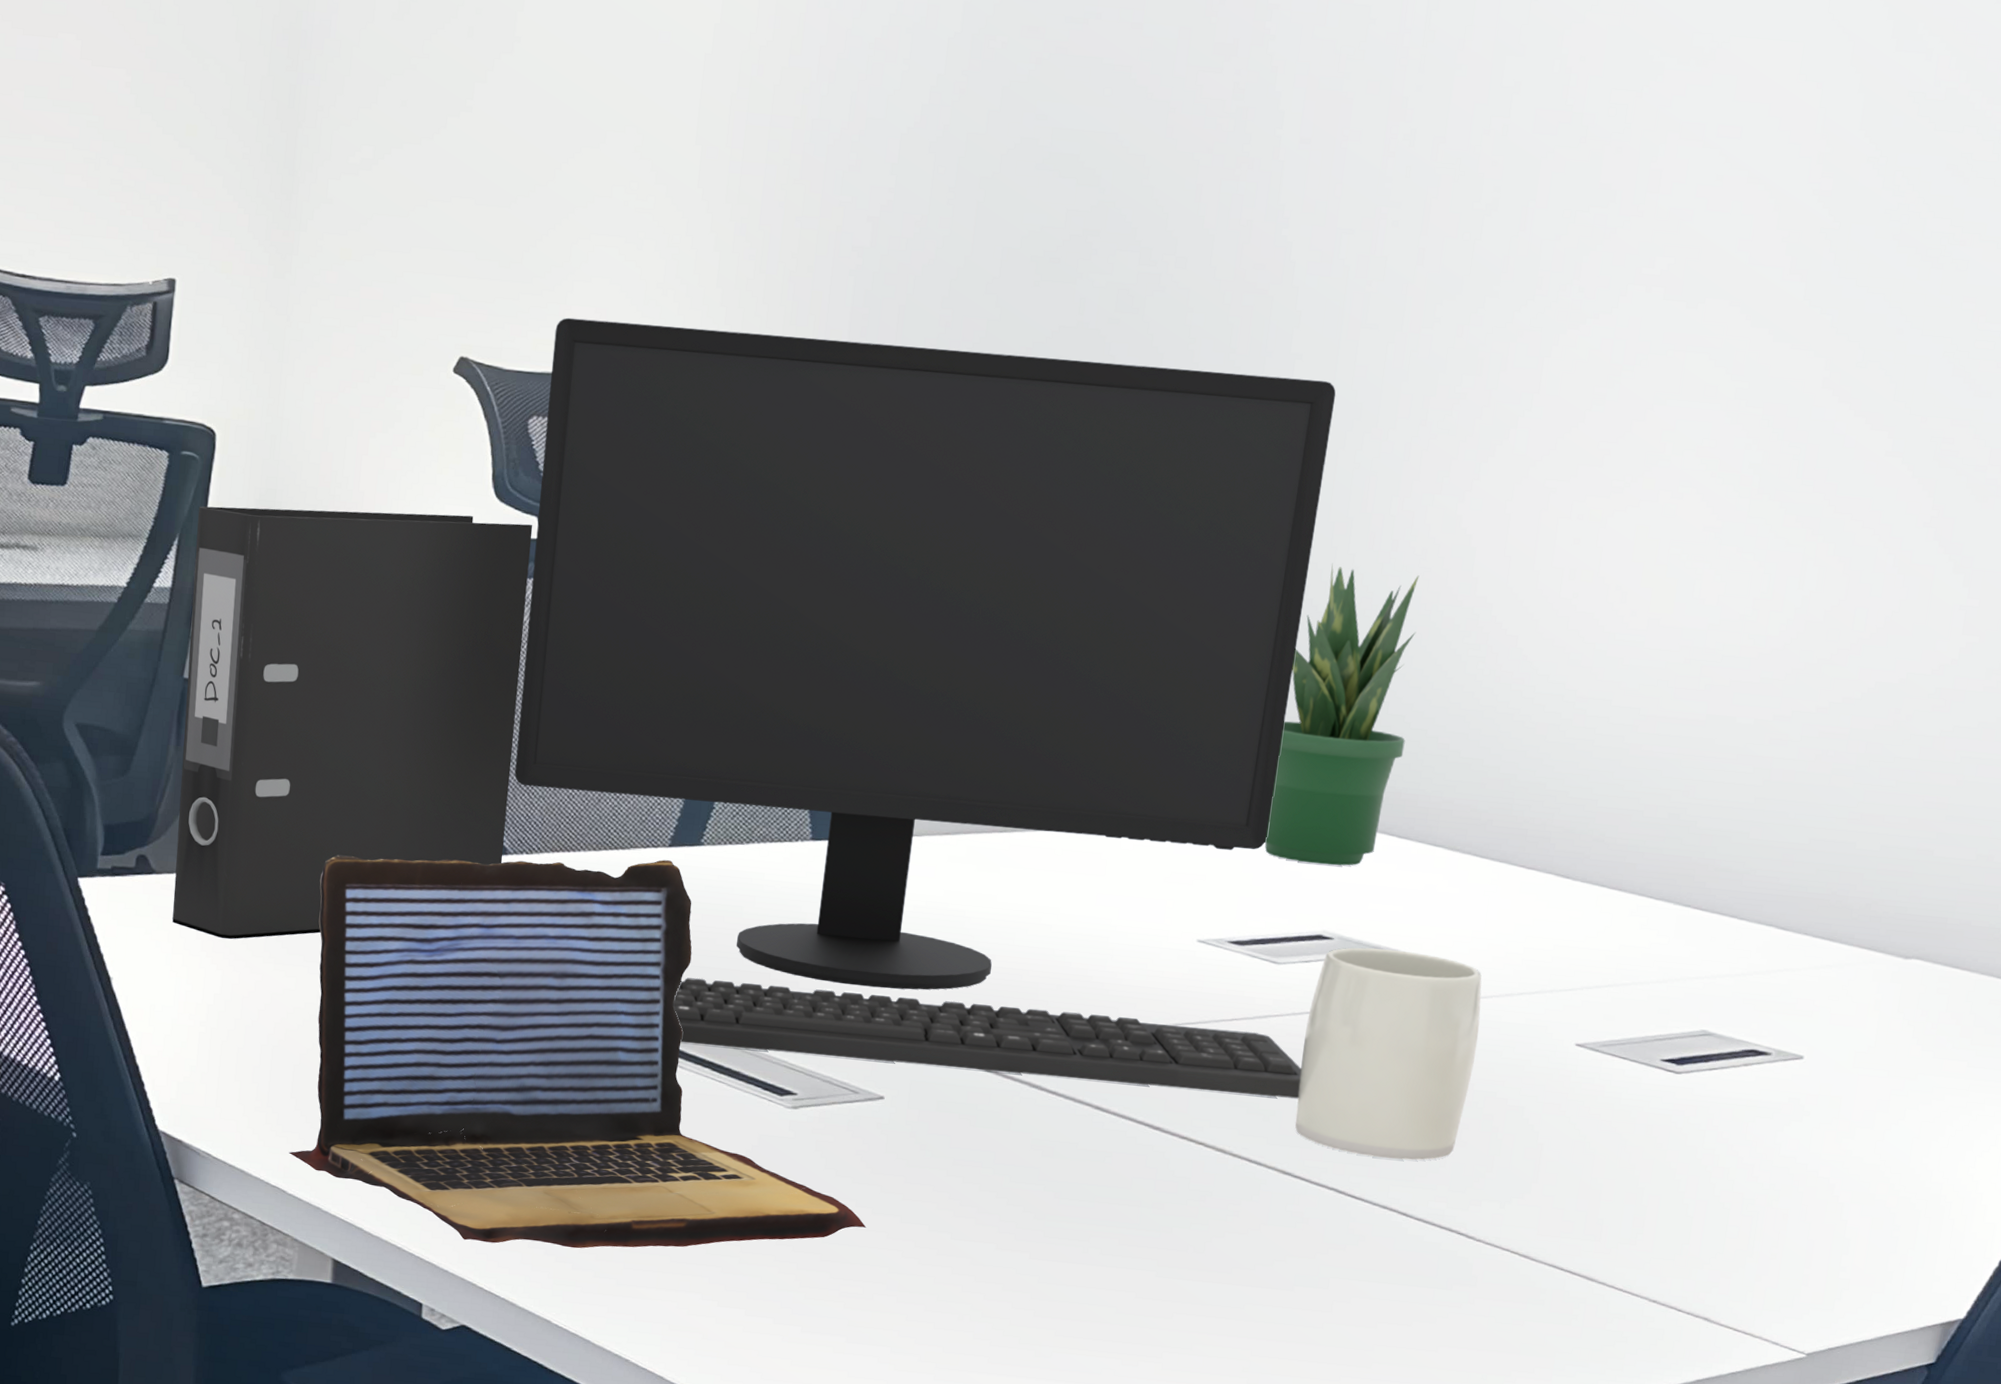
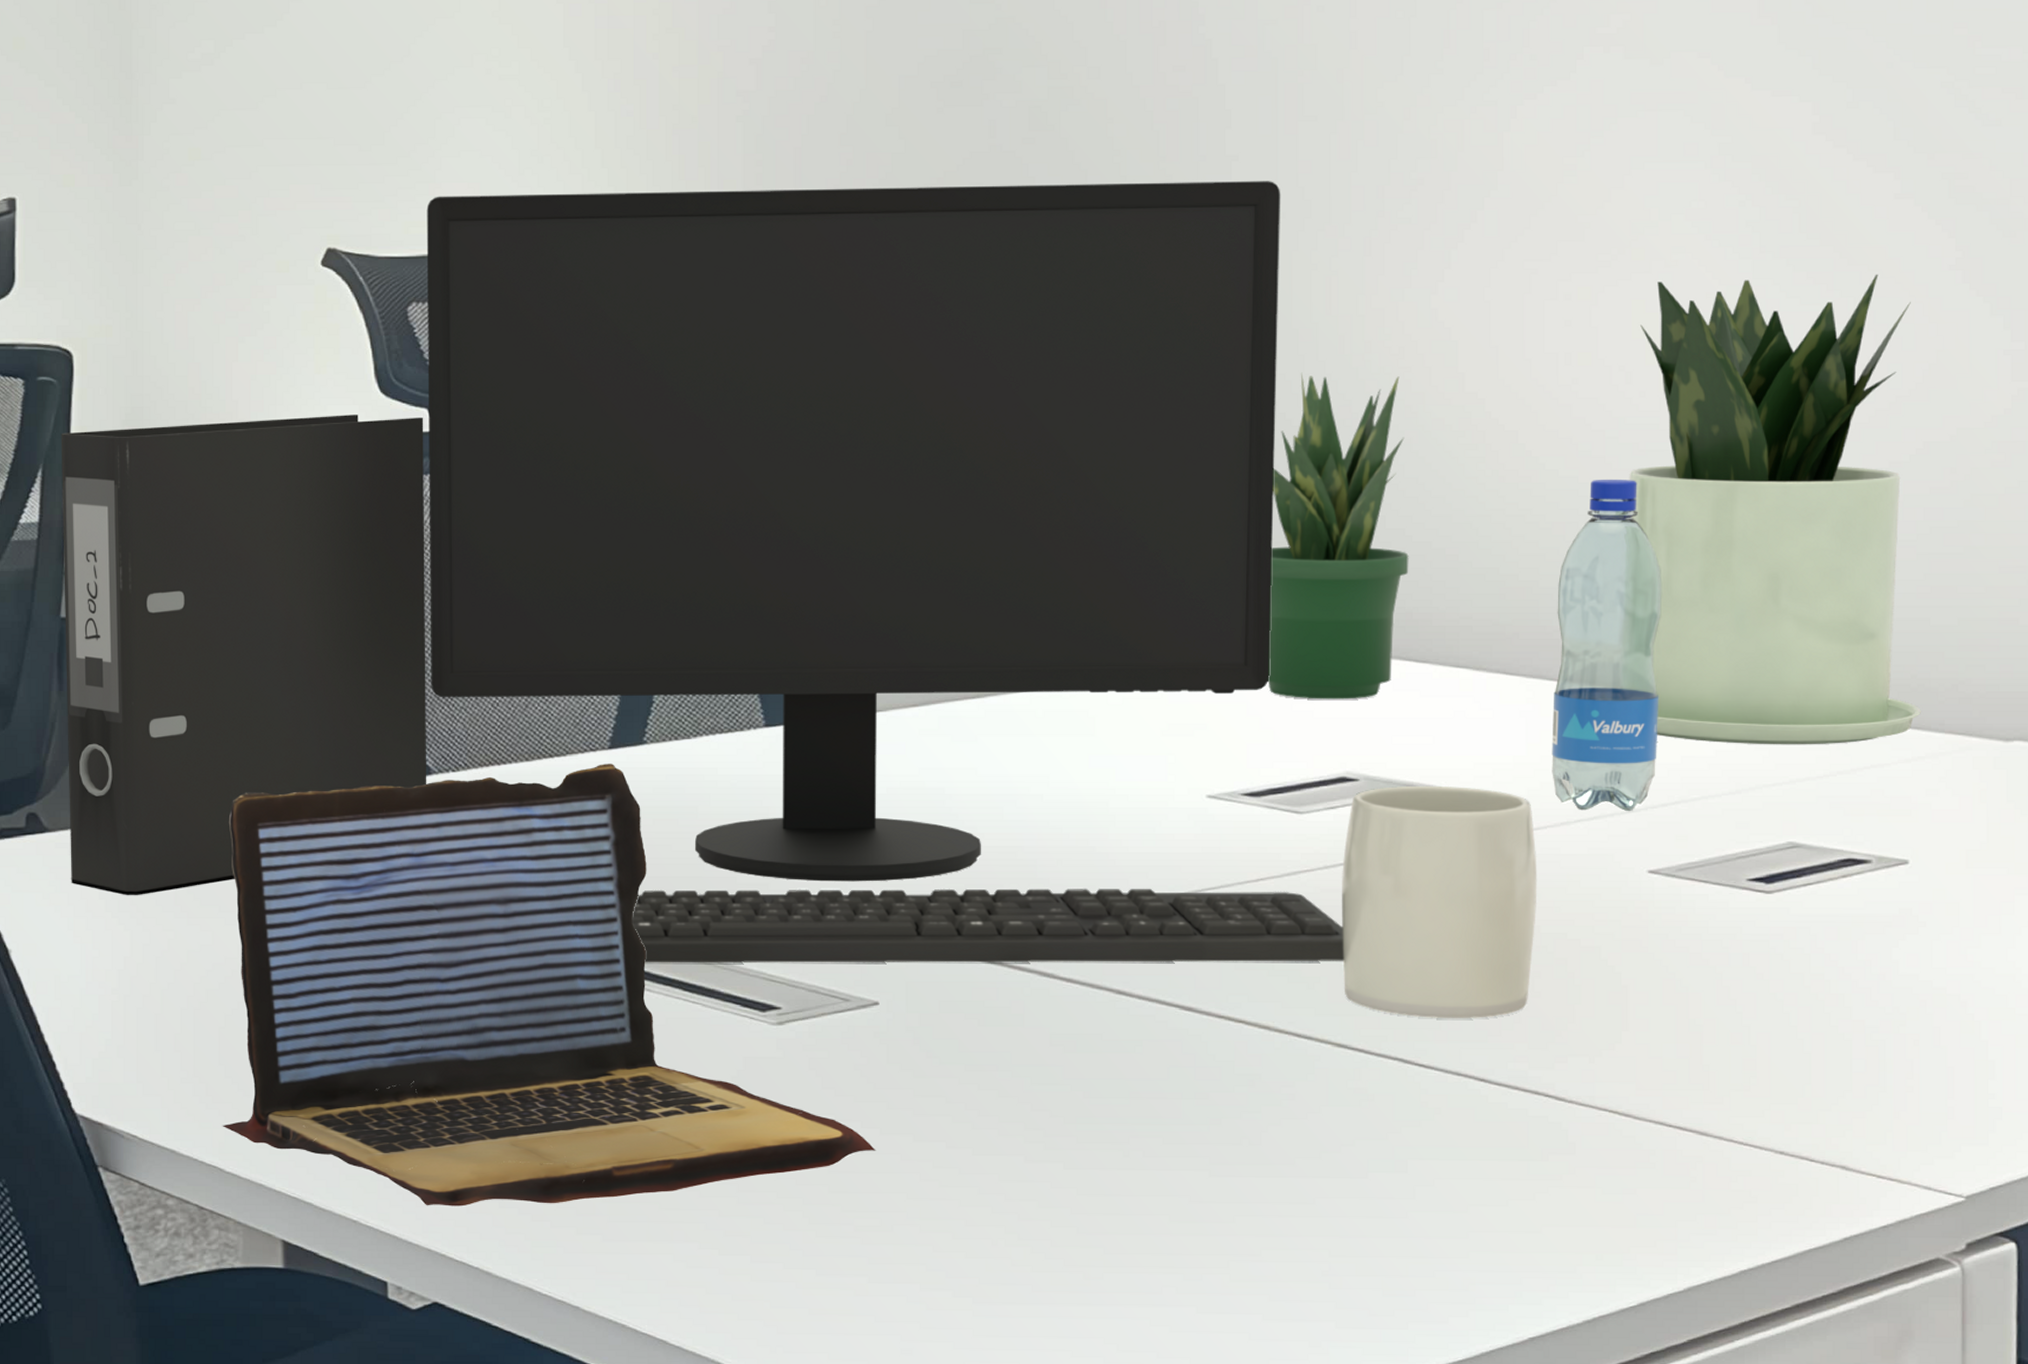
bottle: none [1504,688,1627,990] -> present [1551,479,1663,812]
planter: none [1600,511,1885,947] -> present [1629,274,1921,745]

